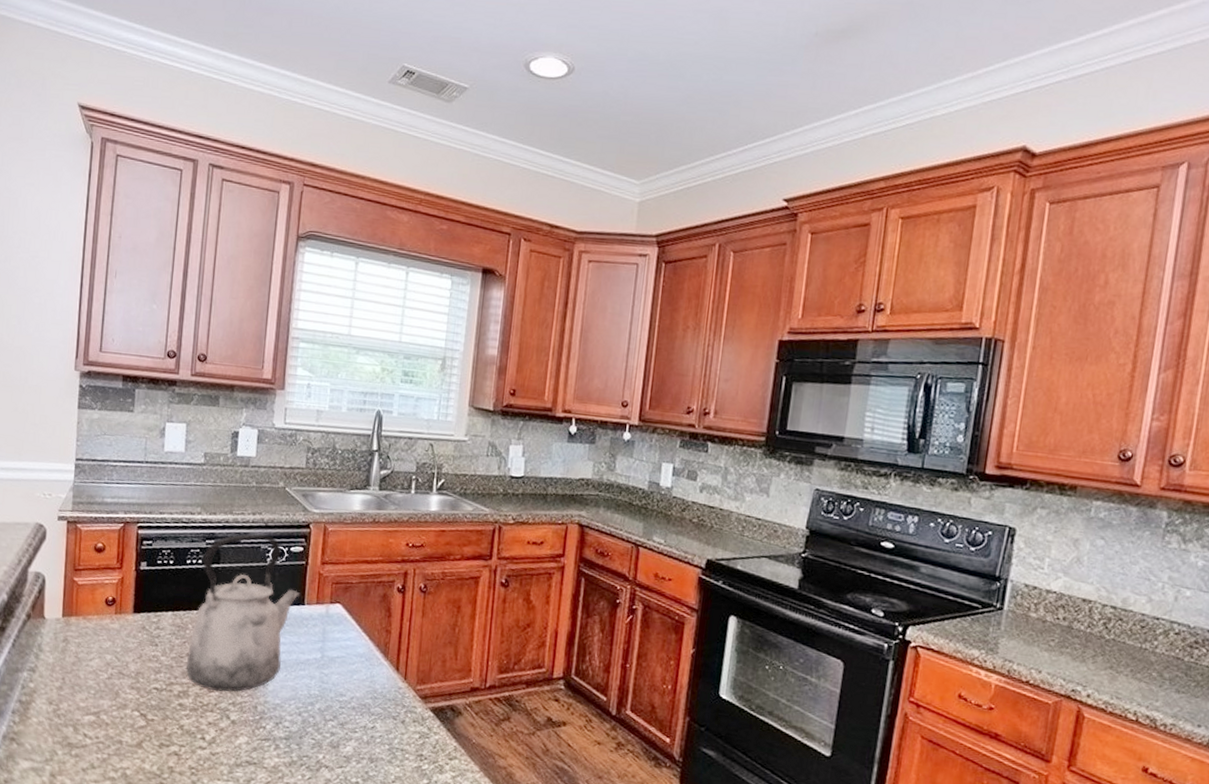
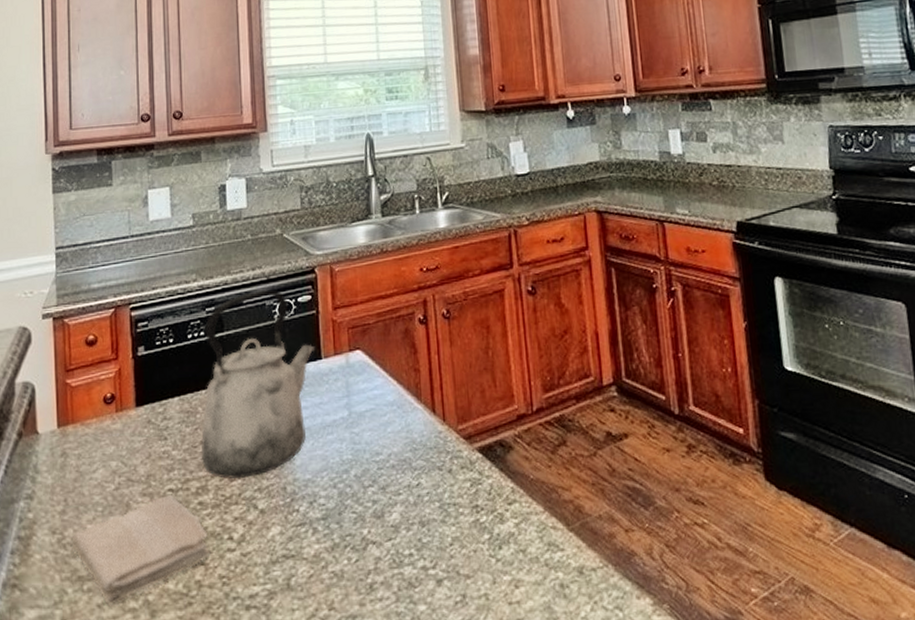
washcloth: none [64,691,184,772] -> present [70,495,211,606]

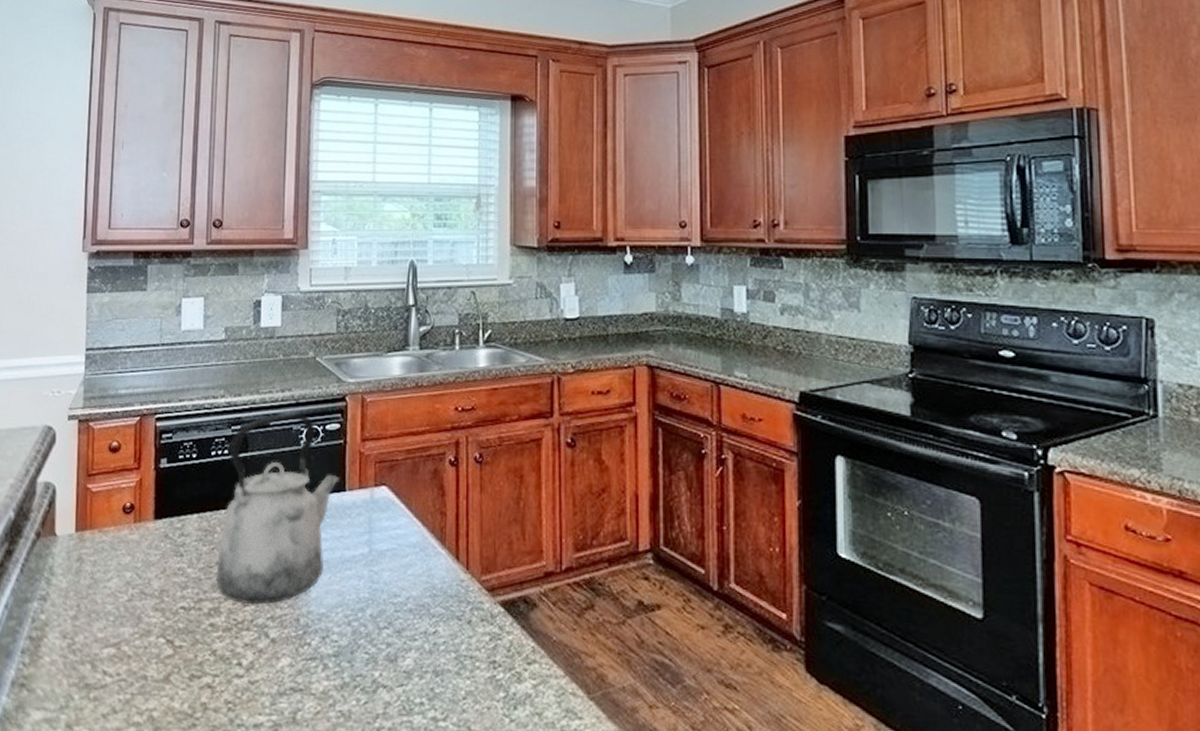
washcloth: present [70,495,211,606] -> none [80,612,218,718]

